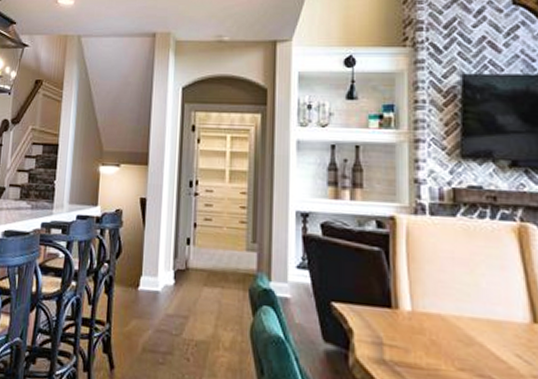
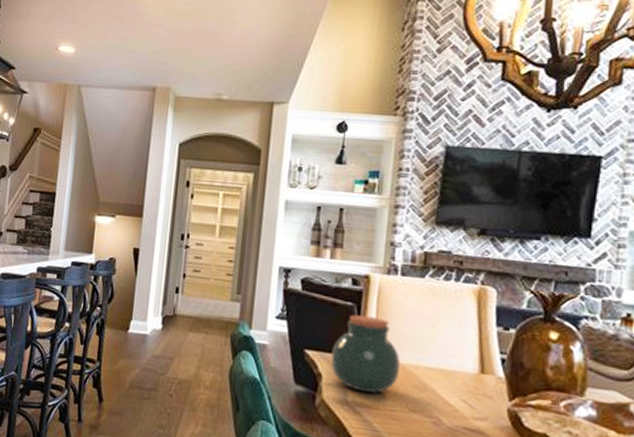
jar: none [362,261,440,350] -> present [331,314,400,393]

